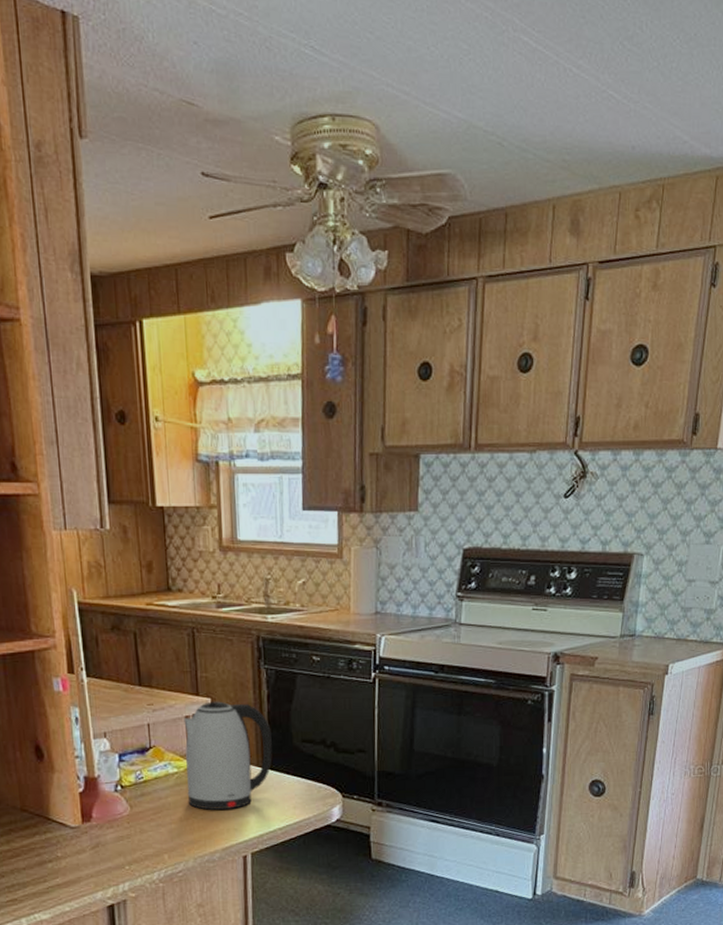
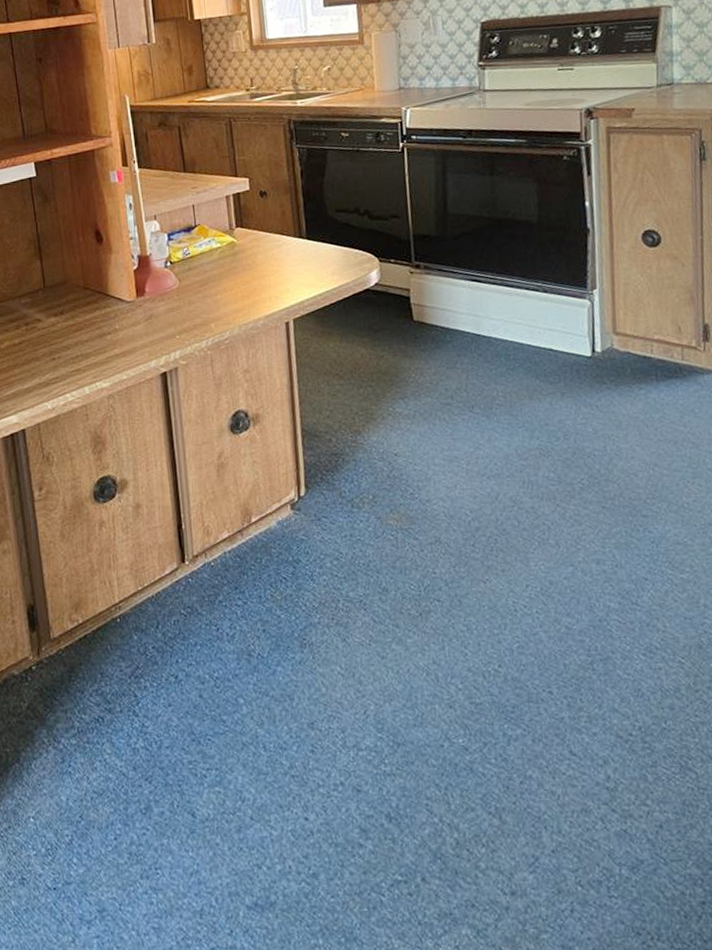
kettle: present [184,701,272,810] -> none [225,180,308,280]

